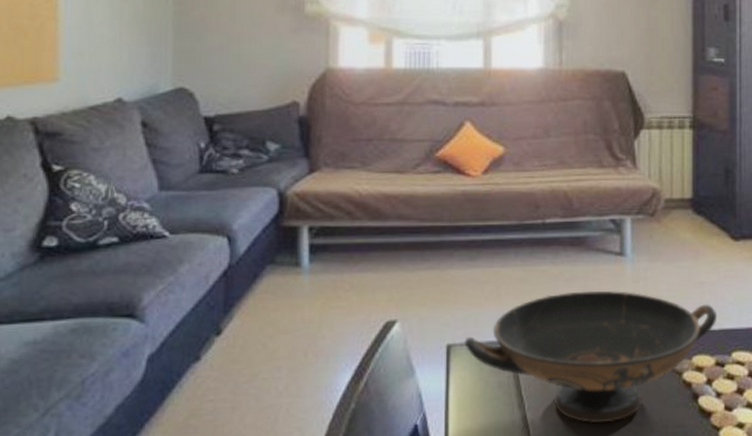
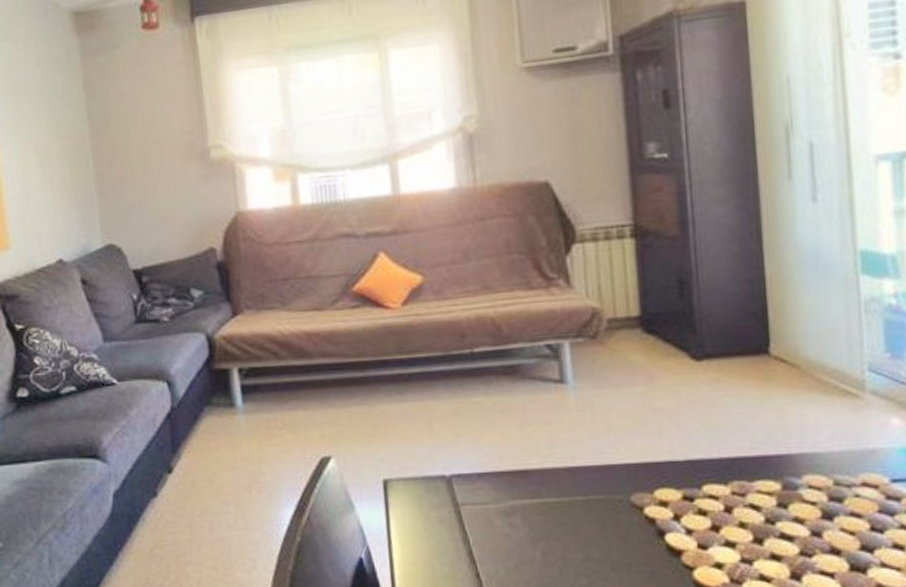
decorative bowl: present [464,290,717,424] -> none [400,421,681,561]

